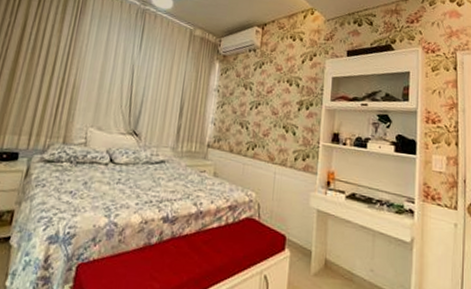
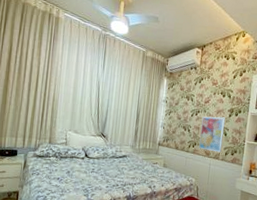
wall art: none [260,109,293,158] -> present [199,116,225,153]

